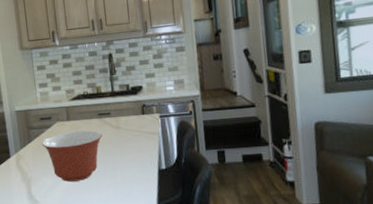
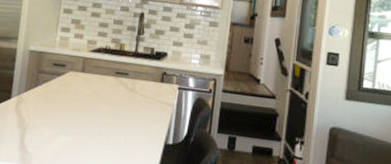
mixing bowl: present [42,130,103,182] -> none [48,84,115,140]

